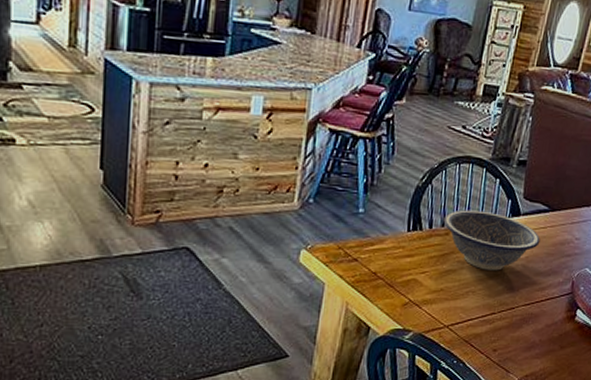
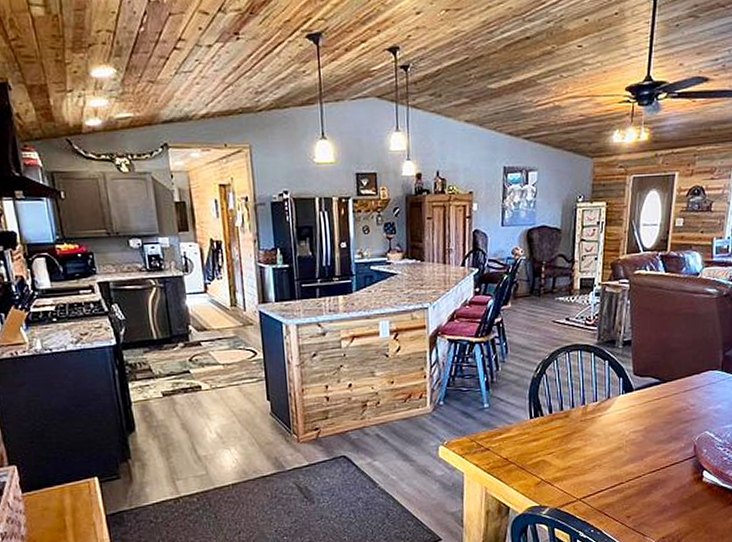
decorative bowl: present [443,209,540,271] -> none [561,391,656,445]

